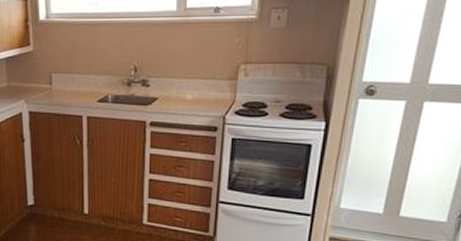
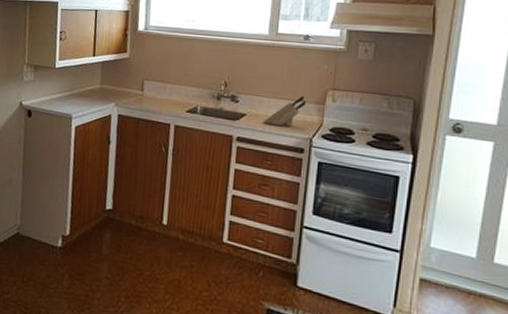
knife block: none [176,72,219,107] -> present [263,95,307,127]

